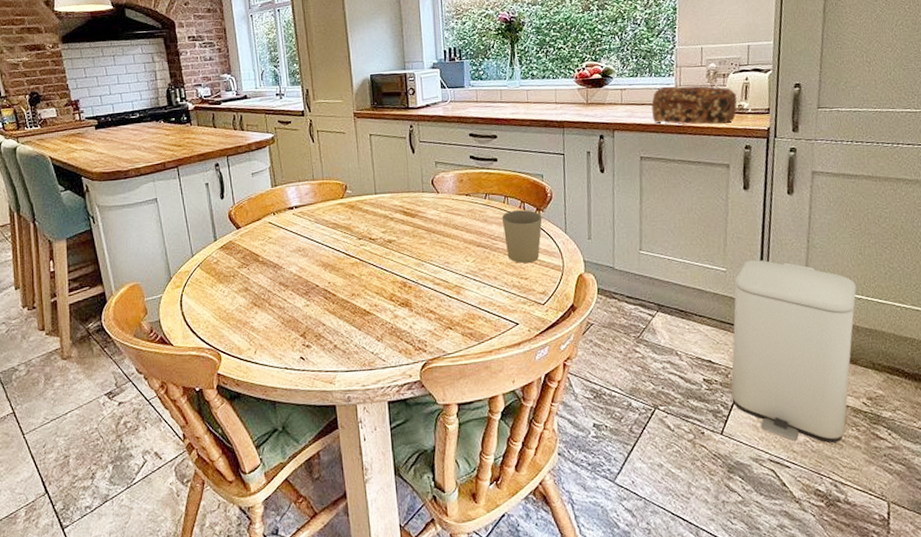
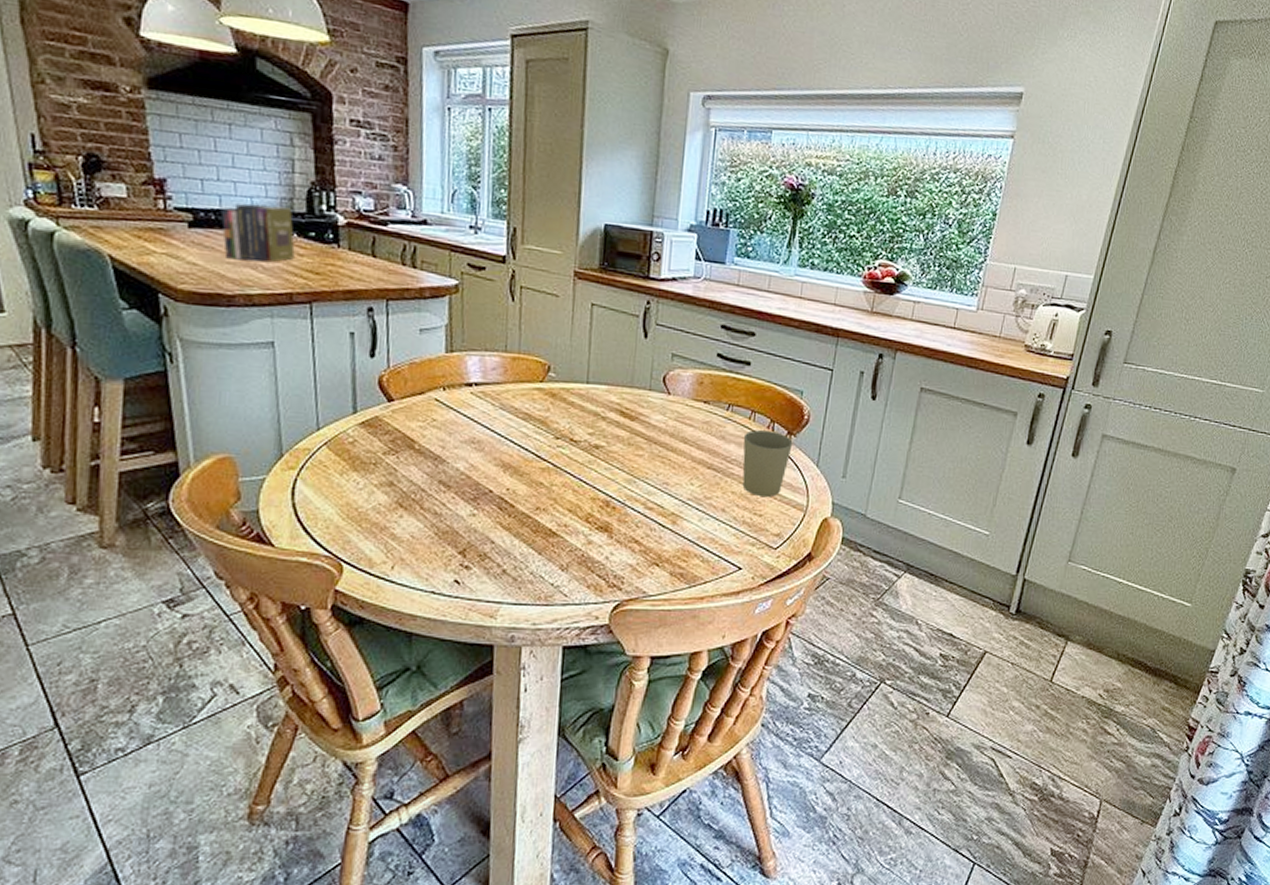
books: none [114,104,163,146] -> present [220,203,295,262]
bread loaf: present [651,86,737,125] -> none [944,307,1042,365]
pedal bin: present [731,260,857,443] -> none [966,526,1120,734]

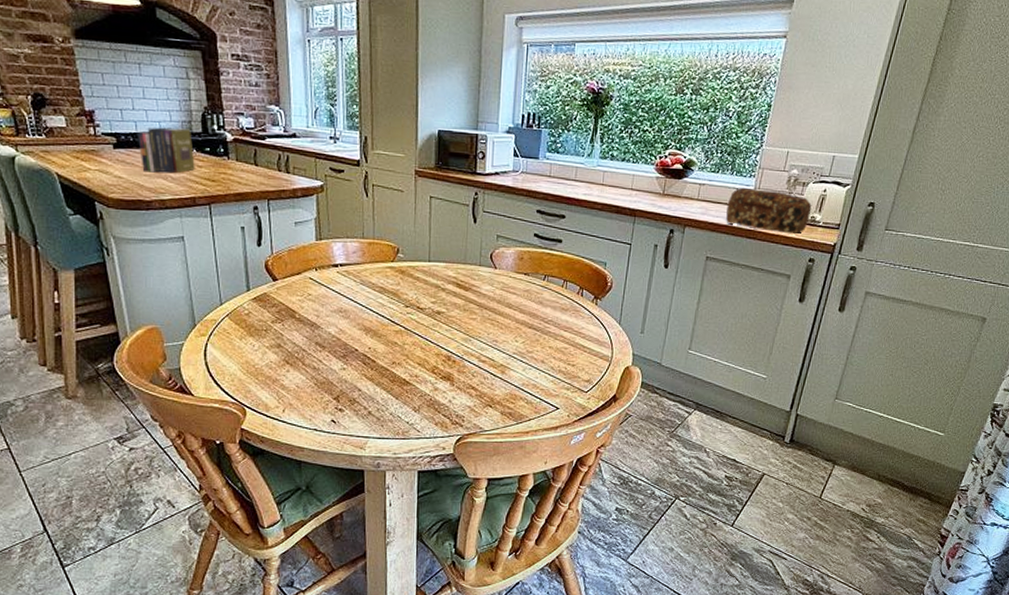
dixie cup: present [742,430,793,497] -> none [557,296,599,350]
bread loaf: none [944,307,1042,365] -> present [726,187,812,235]

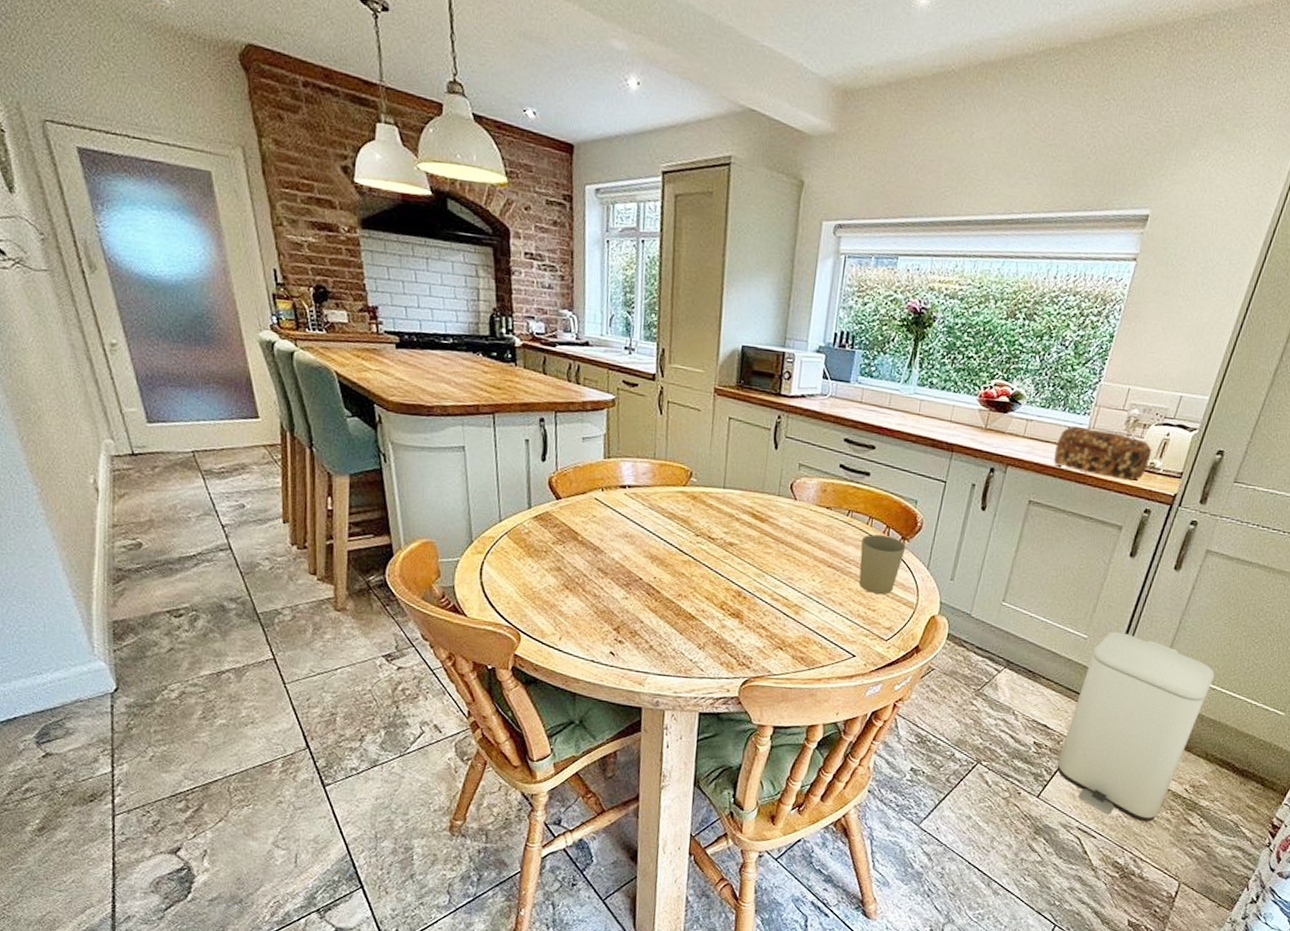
books: present [137,127,195,174] -> none [421,327,481,378]
dixie cup: none [557,296,599,350] -> present [858,534,906,594]
pedal bin: none [747,370,881,541] -> present [1057,631,1215,821]

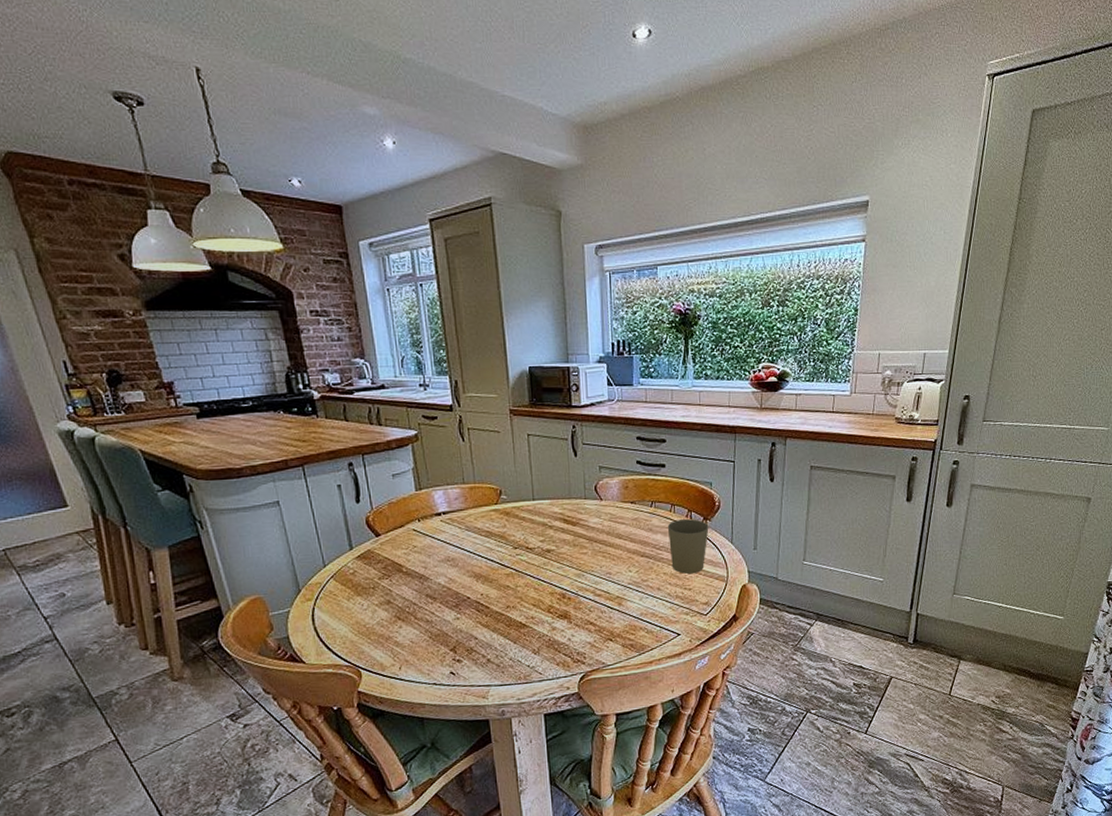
bread loaf: present [1054,425,1152,482] -> none [825,393,909,435]
pedal bin: present [1057,631,1215,821] -> none [877,570,999,737]

